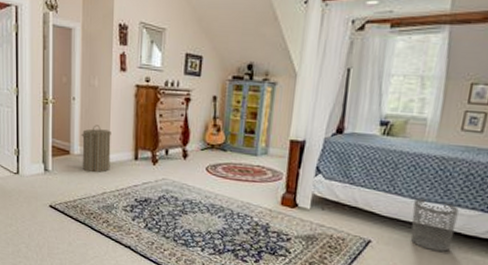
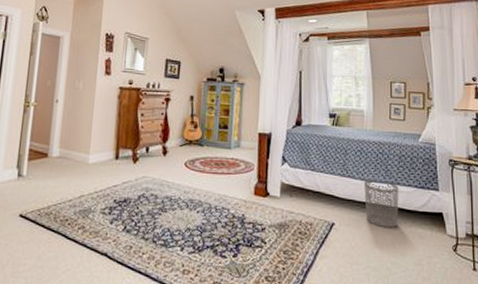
laundry hamper: present [81,125,111,173] -> none [61,126,93,175]

